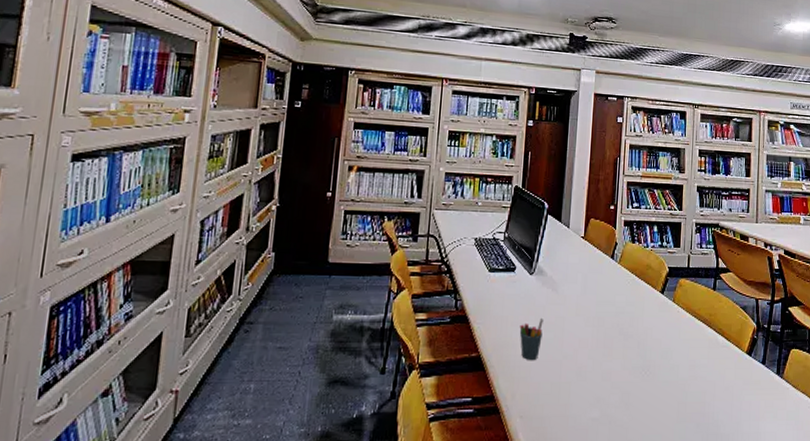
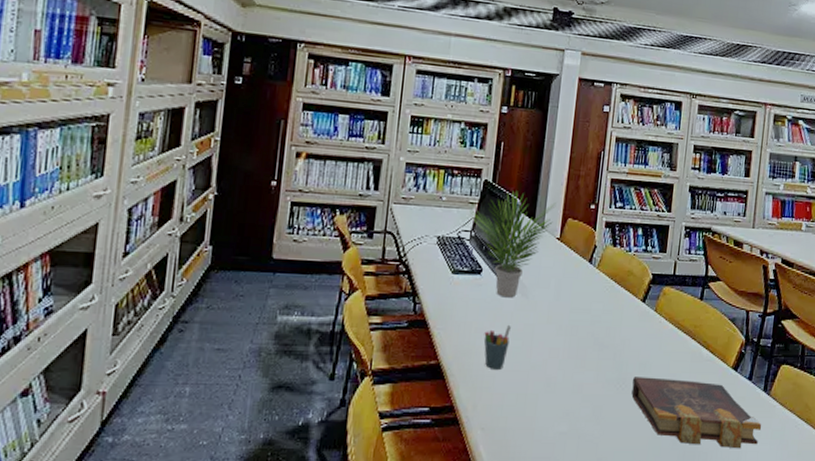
potted plant: none [503,195,580,293] -> present [470,190,556,298]
book: none [656,364,778,431] -> present [631,377,762,449]

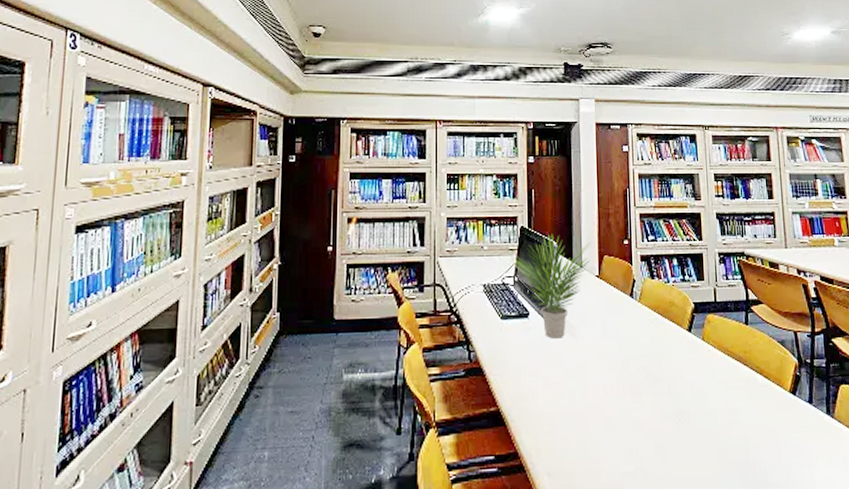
pen holder: present [483,324,511,371] -> none [539,365,564,413]
book: present [631,377,762,449] -> none [690,408,832,478]

